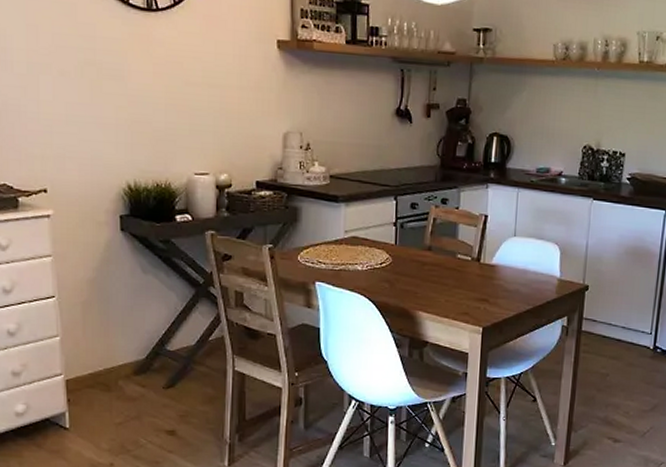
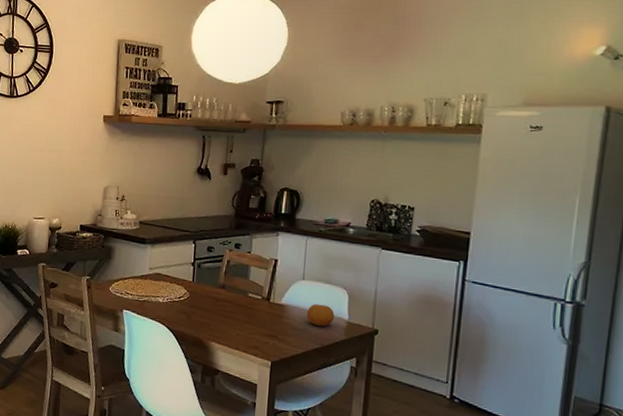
fruit: none [518,262,547,286] -> present [306,304,335,327]

